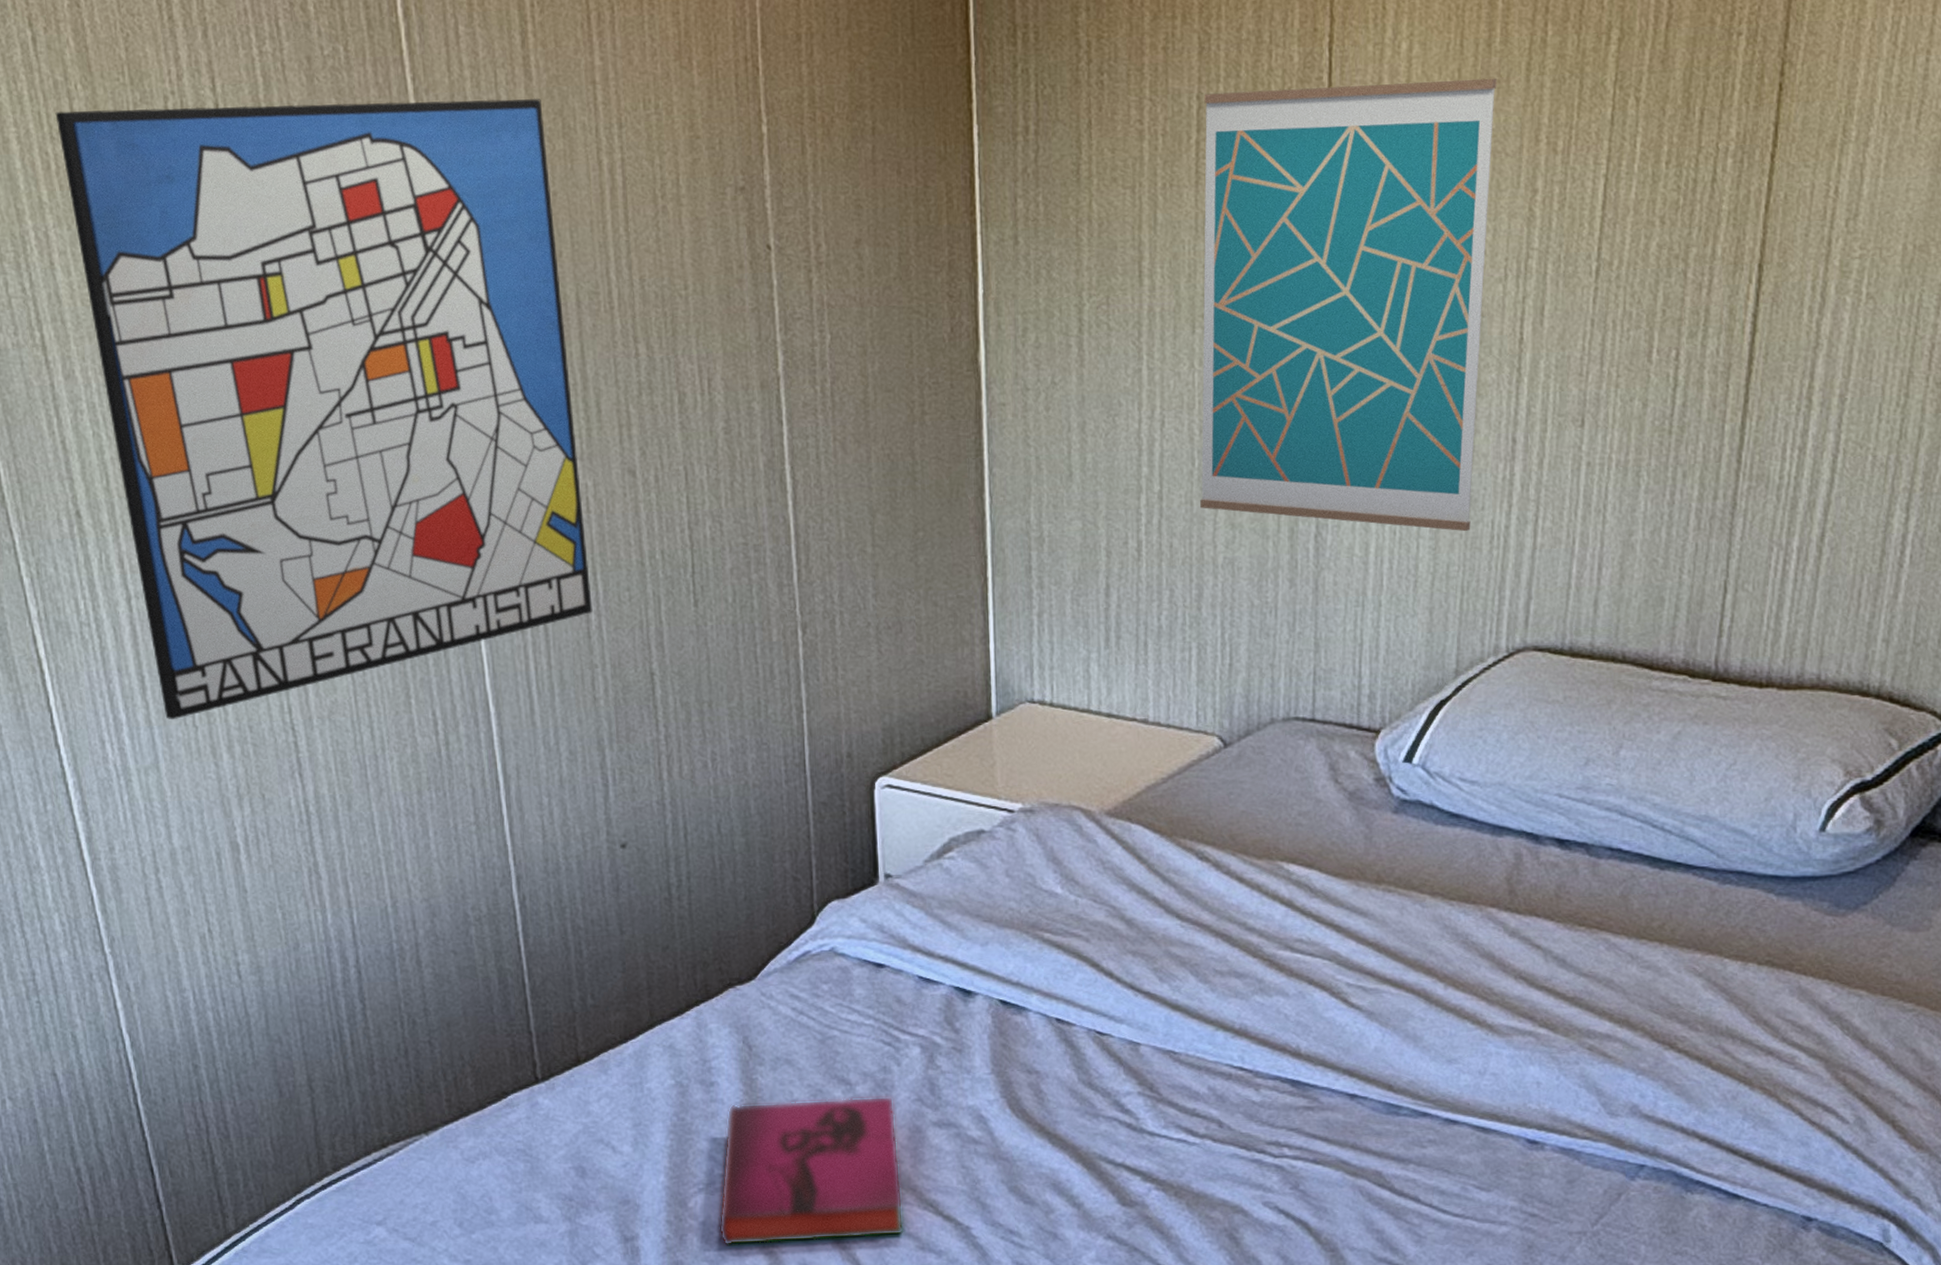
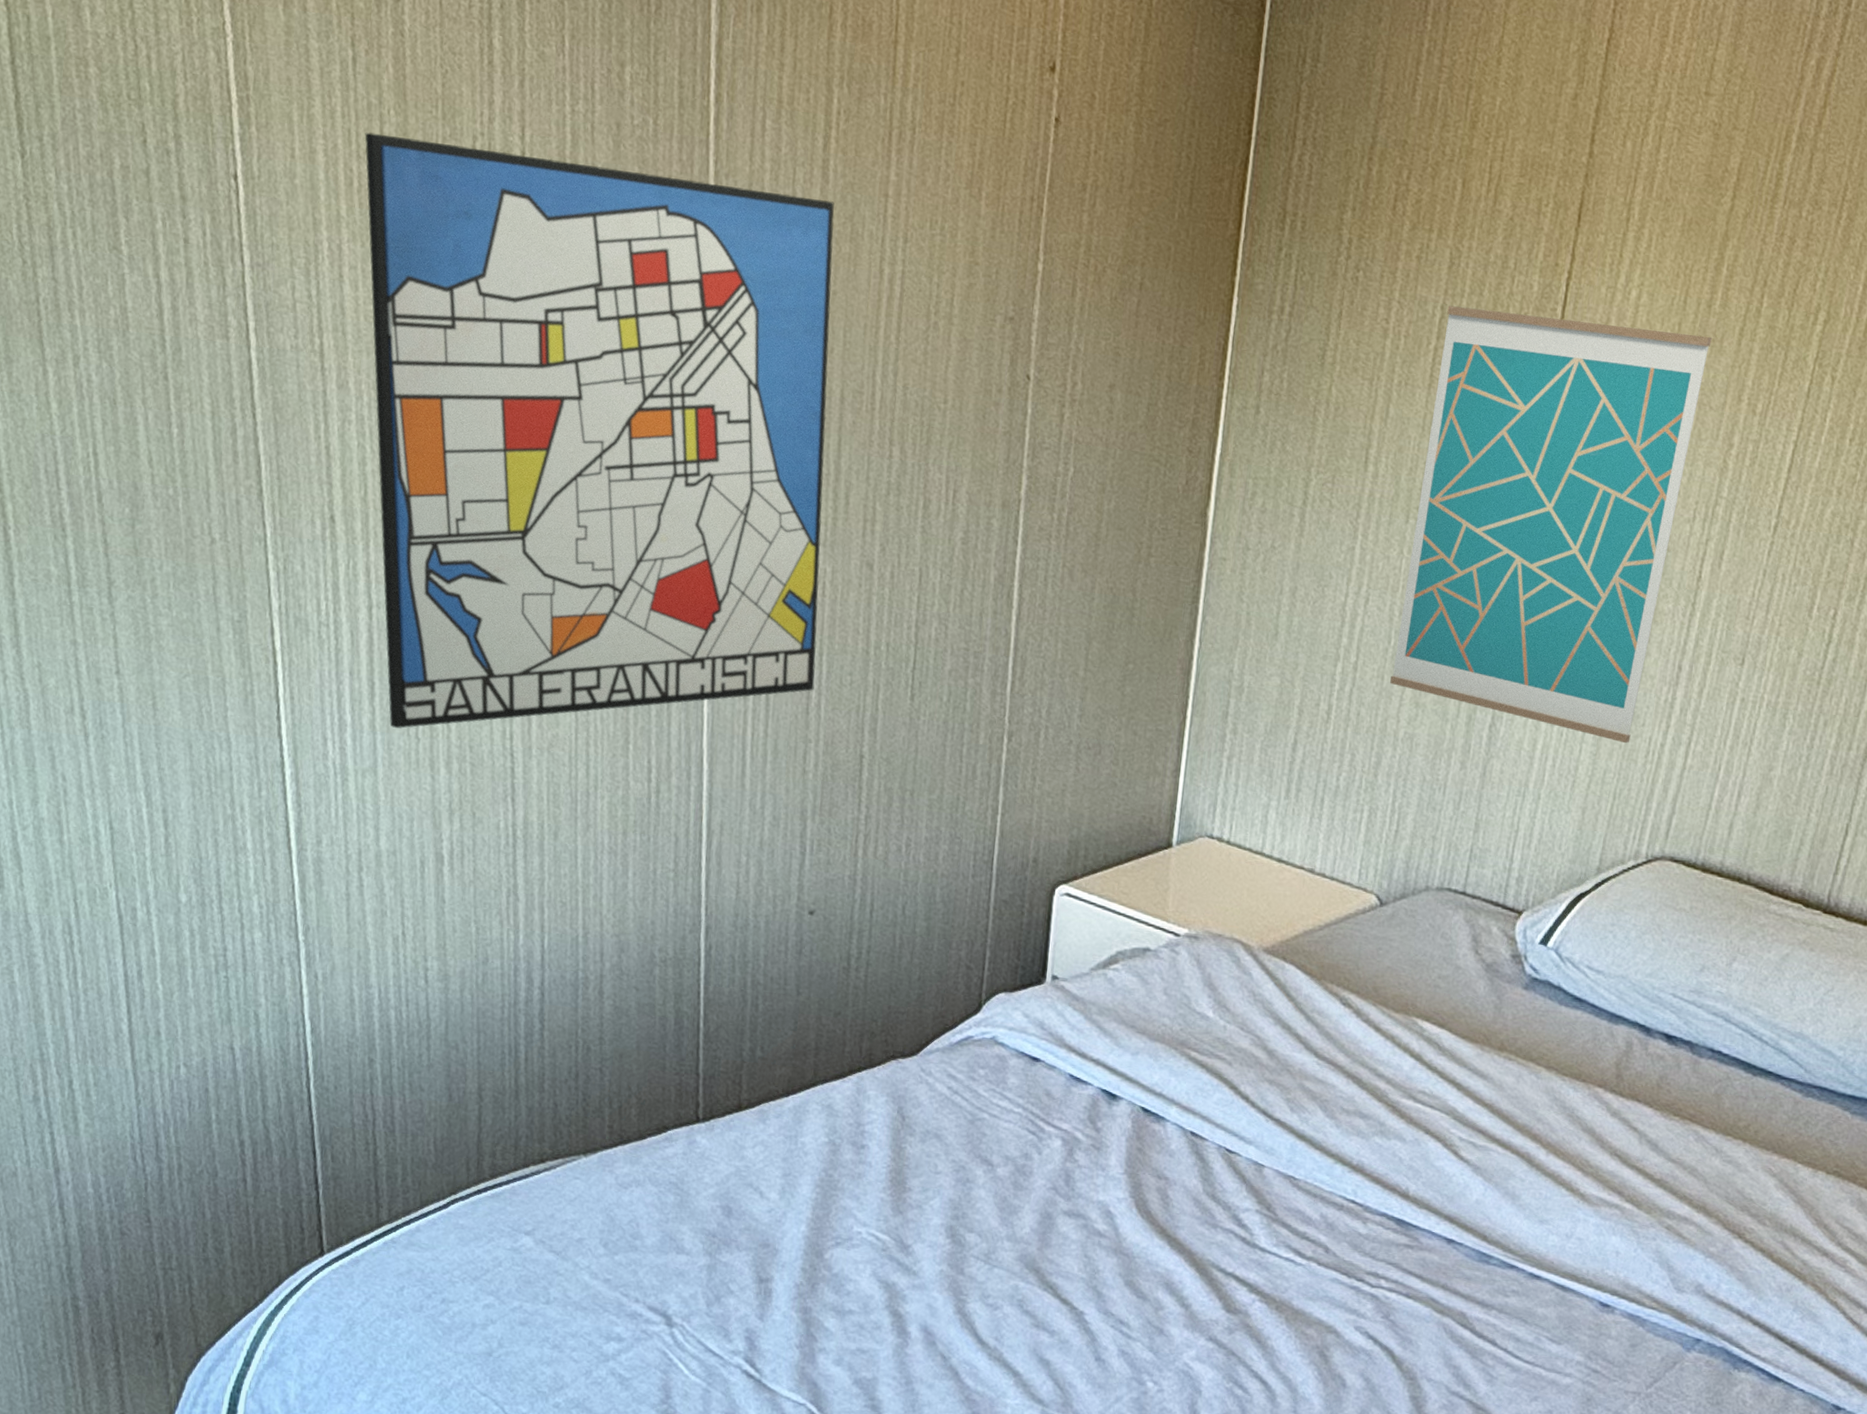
hardback book: present [718,1096,904,1246] -> none [849,1168,1031,1312]

